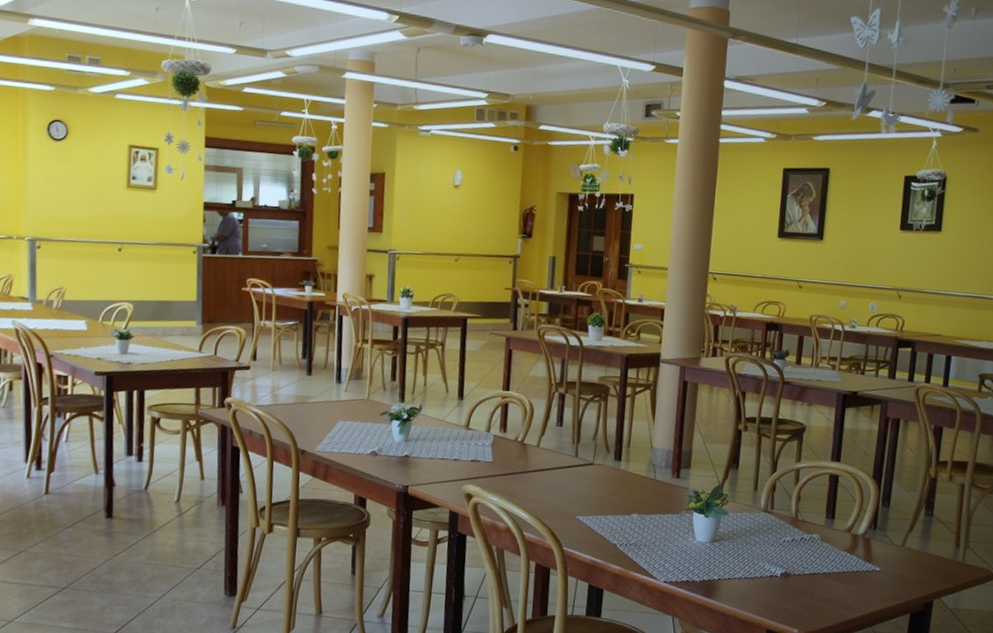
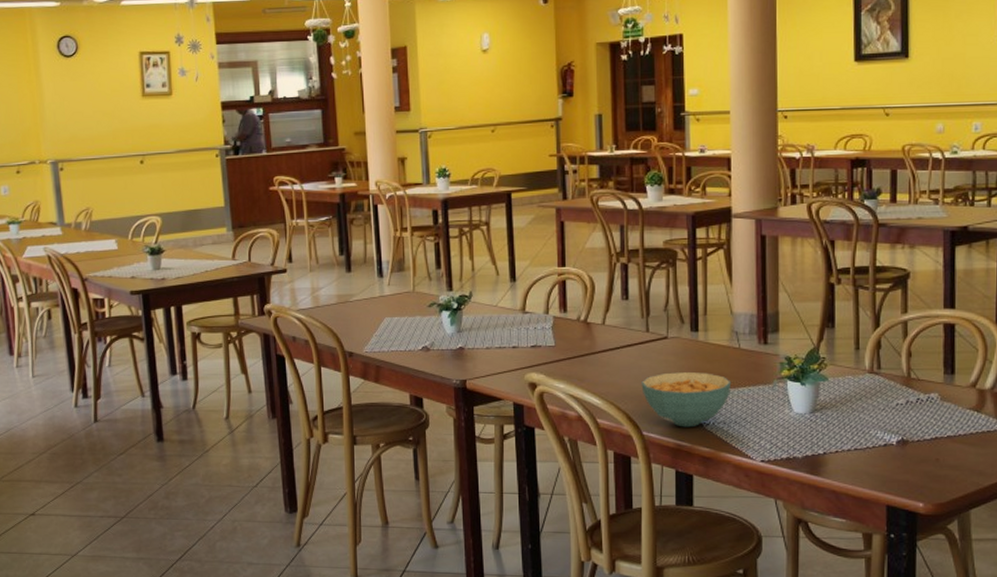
cereal bowl: none [566,495,645,547] -> present [641,372,732,427]

